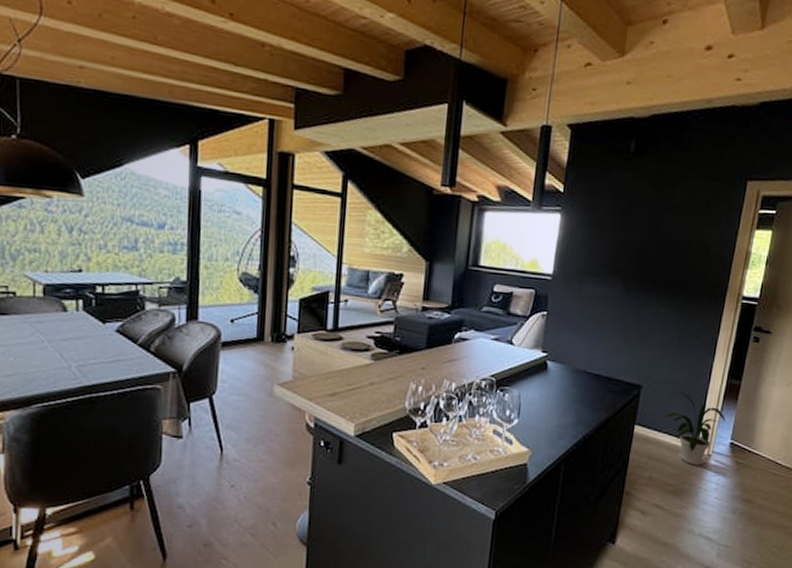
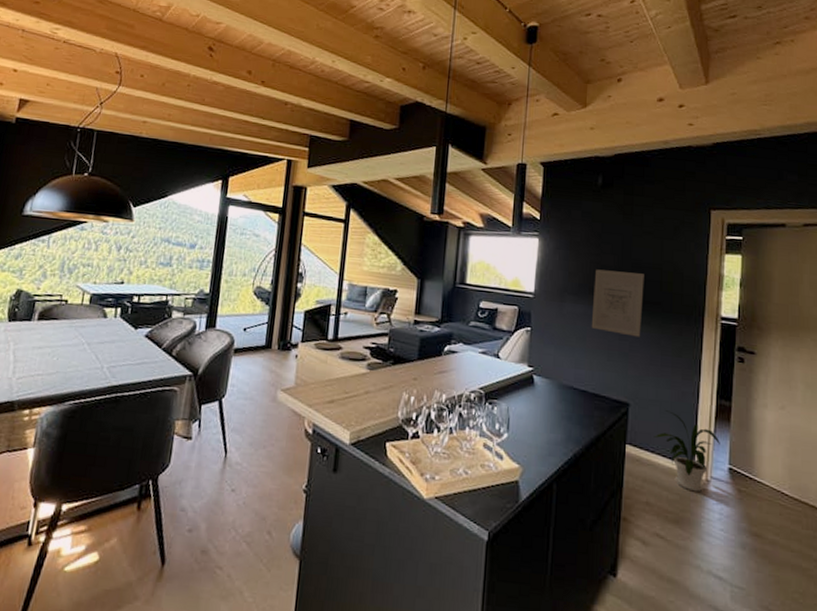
wall art: none [610,248,670,319] -> present [591,269,644,337]

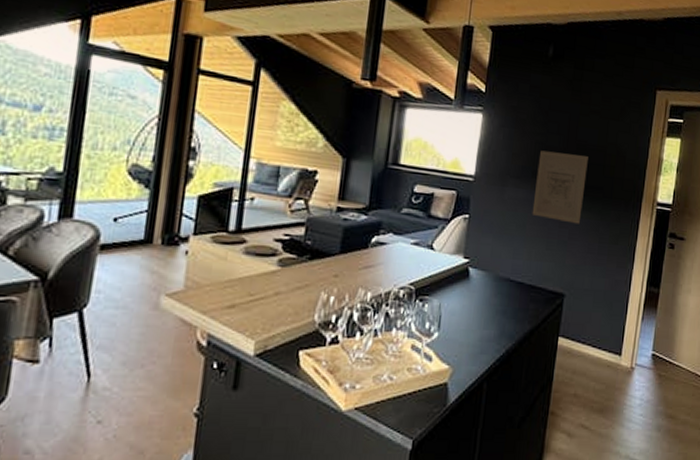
house plant: present [653,410,720,492] -> none [585,300,647,380]

